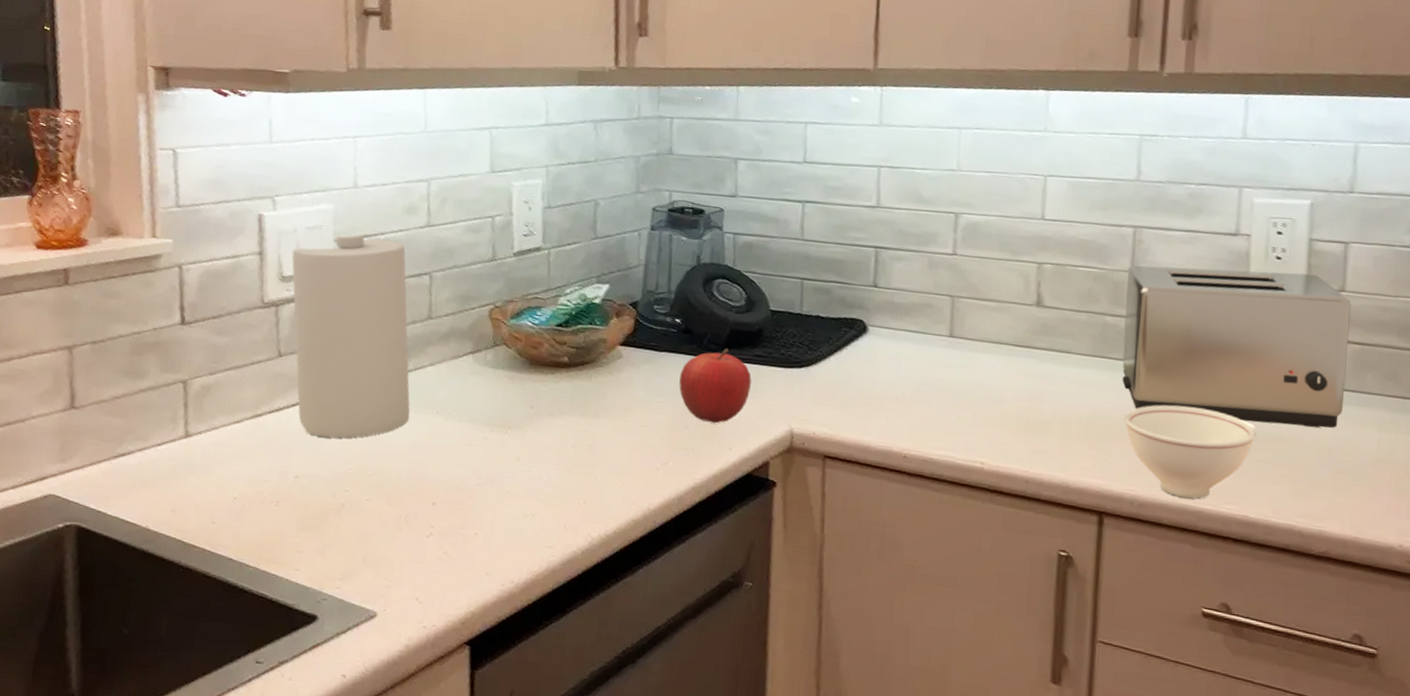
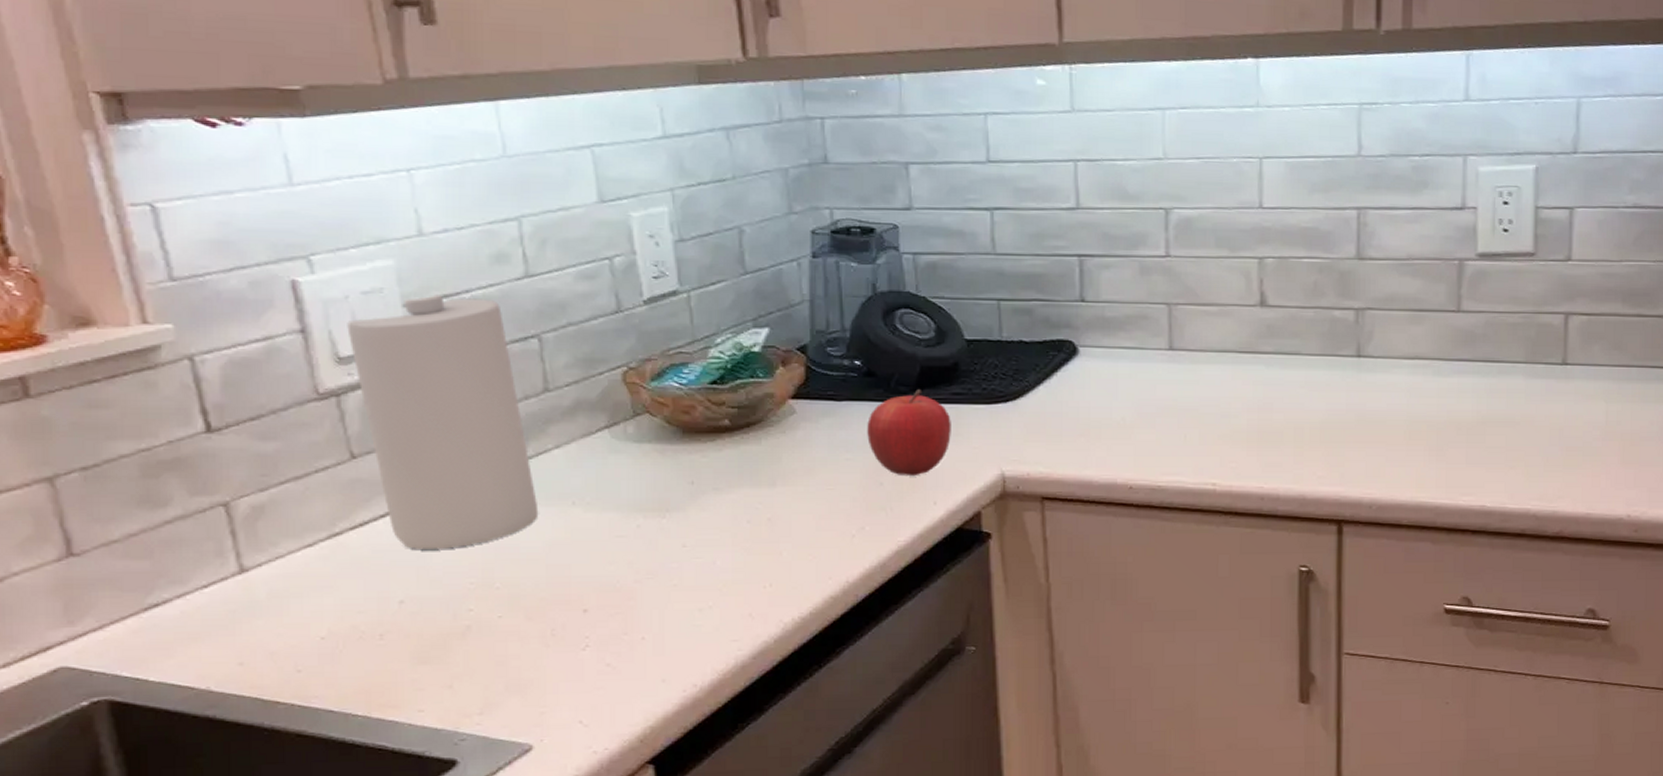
toaster: present [1122,265,1352,428] -> none [1353,245,1578,408]
bowl: present [1124,405,1256,499] -> none [1358,399,1490,495]

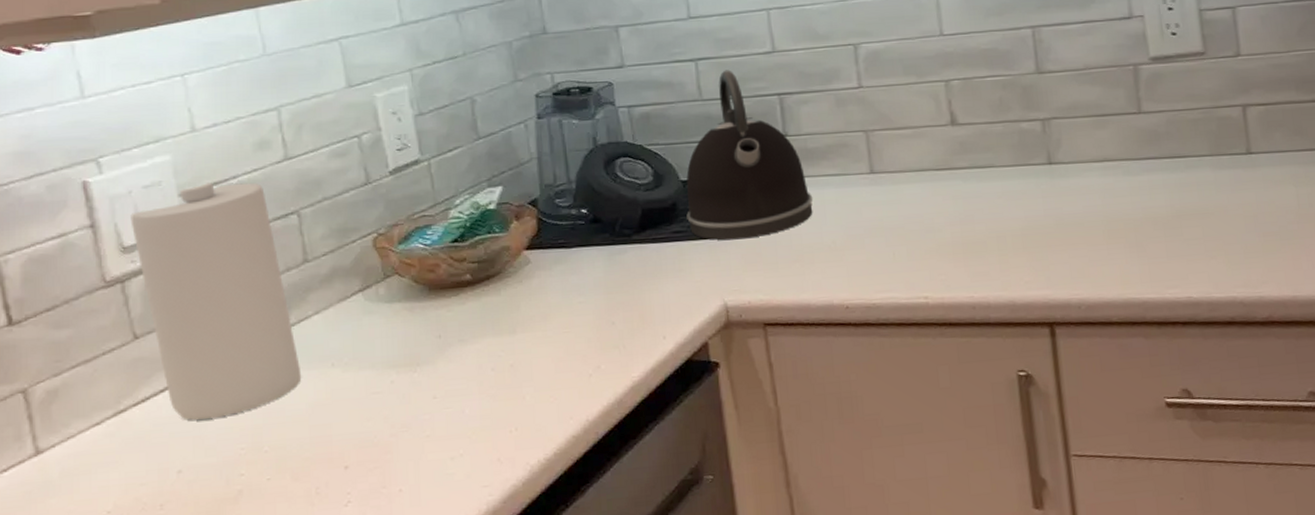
fruit: present [867,389,951,475] -> none [596,231,675,314]
kettle: none [969,223,1106,407] -> present [686,70,813,240]

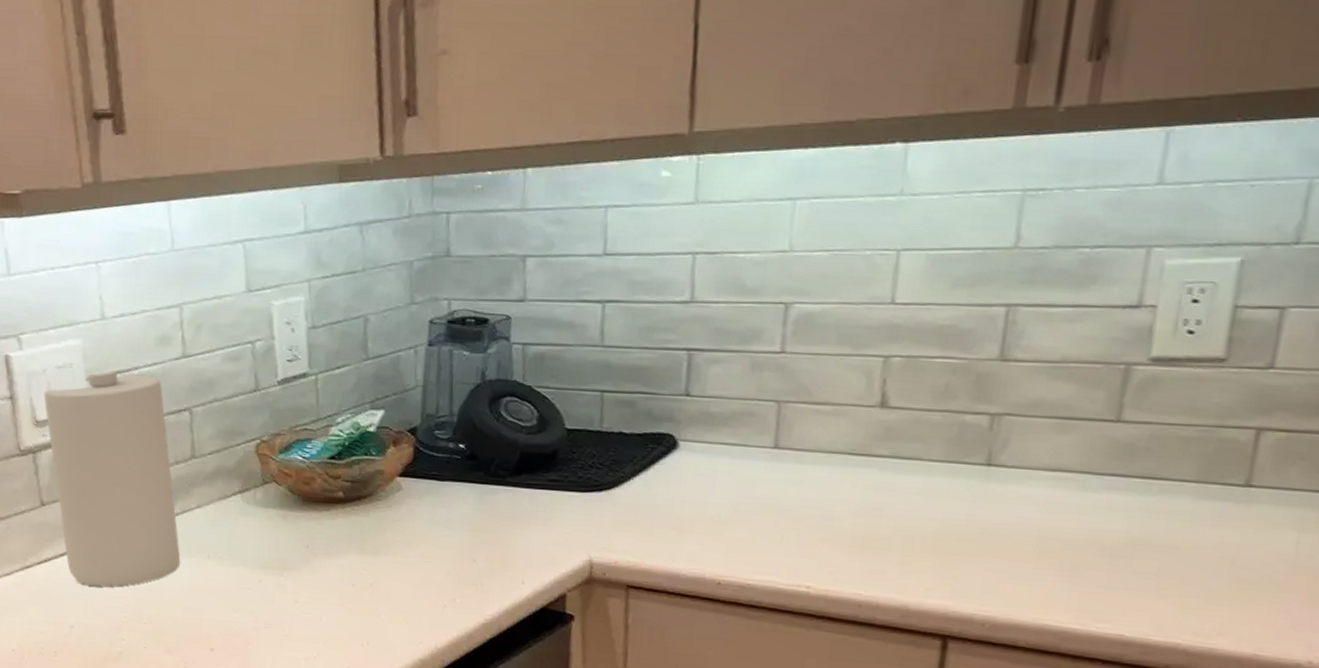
kettle: present [686,70,813,240] -> none [565,316,705,498]

